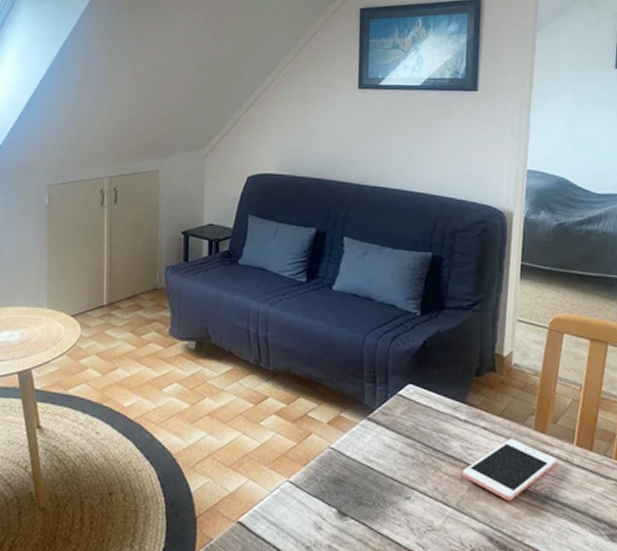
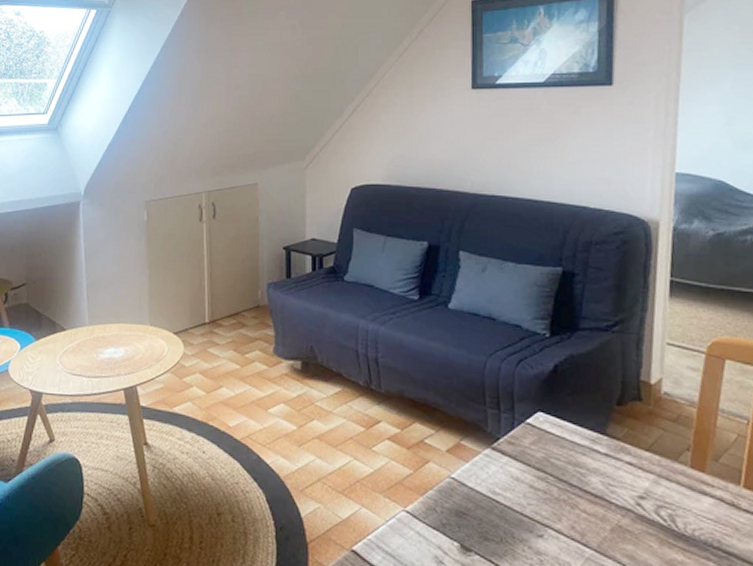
cell phone: present [463,439,558,502] -> none [604,476,720,547]

